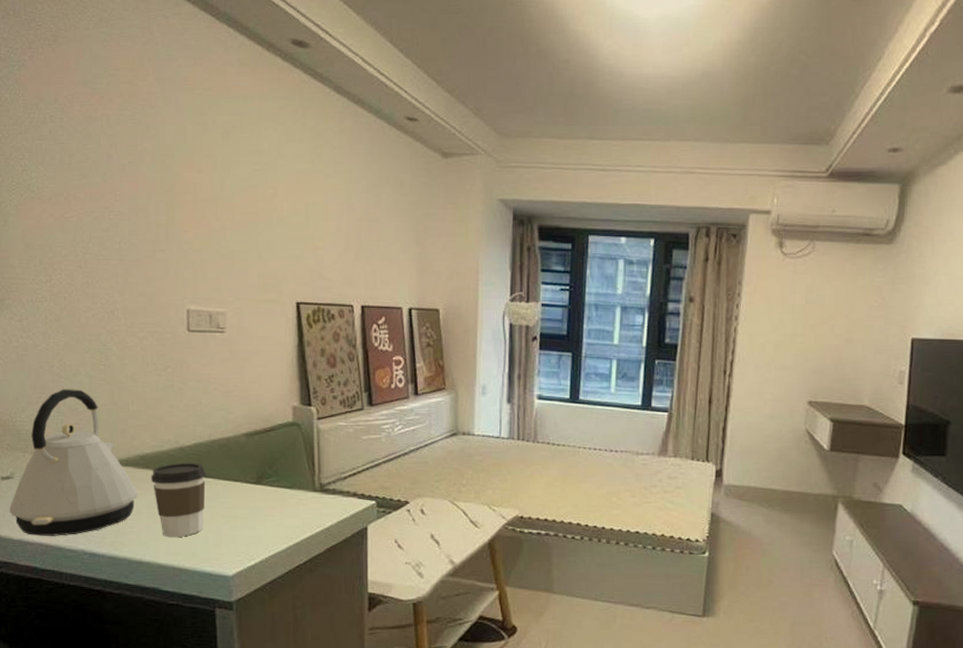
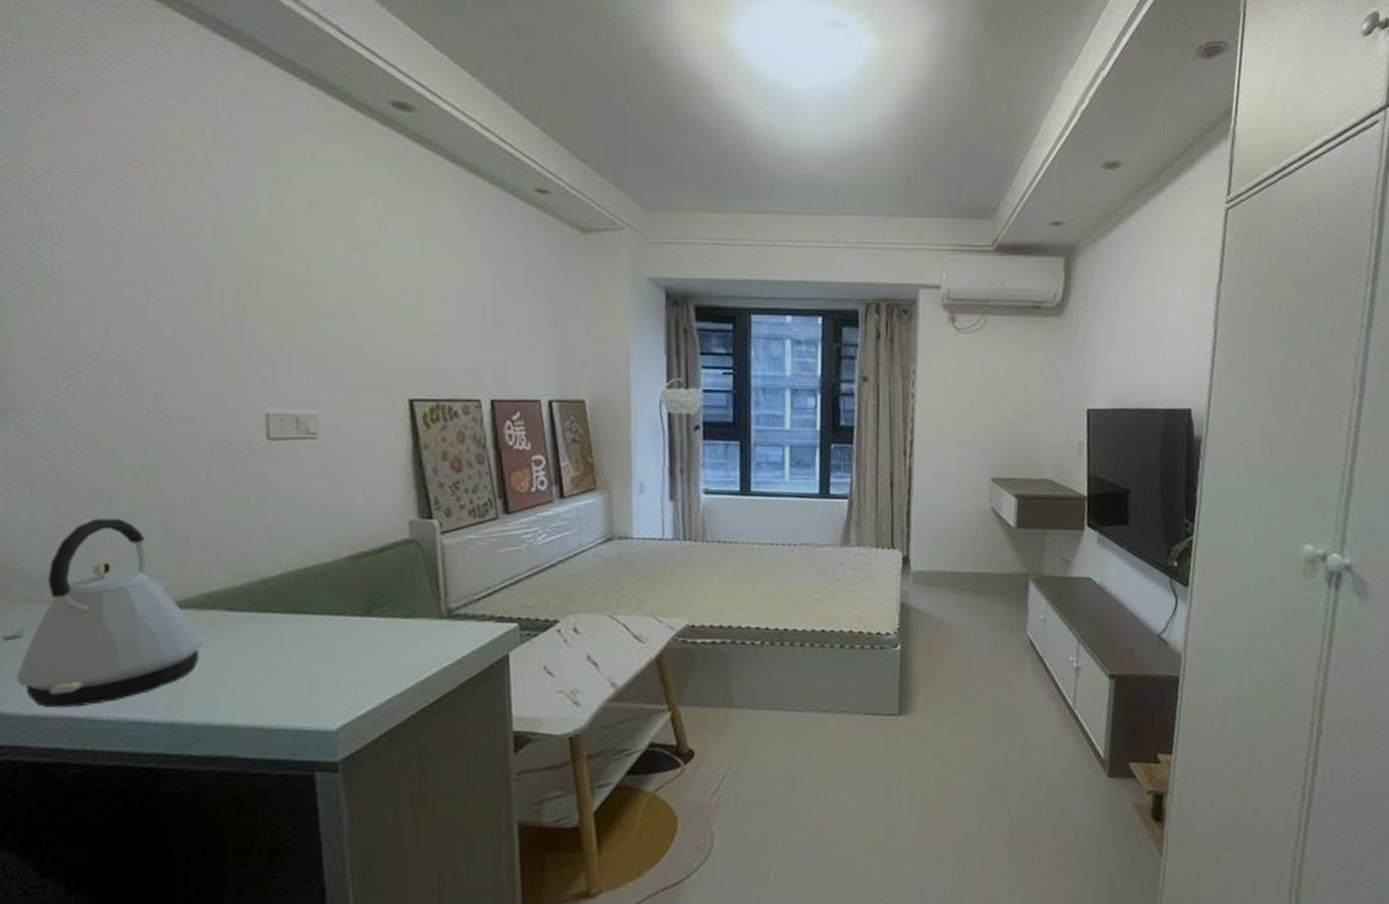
coffee cup: present [151,463,207,538] -> none [221,597,298,692]

